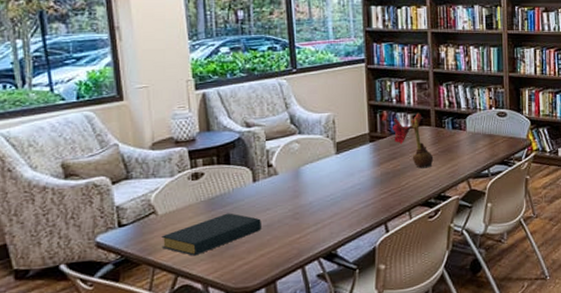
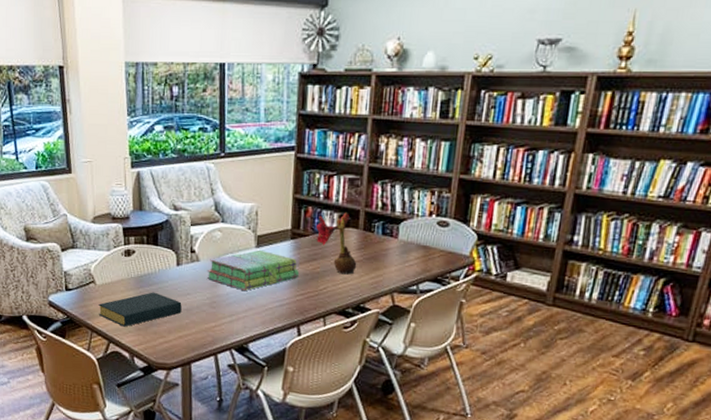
stack of books: none [286,155,382,197] -> present [206,249,300,290]

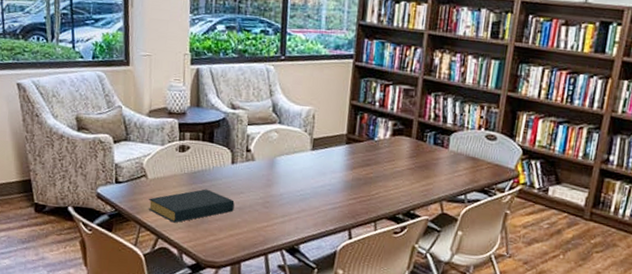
stack of books: present [206,249,300,290] -> none [261,152,353,192]
flower: present [316,212,357,275] -> none [371,121,409,182]

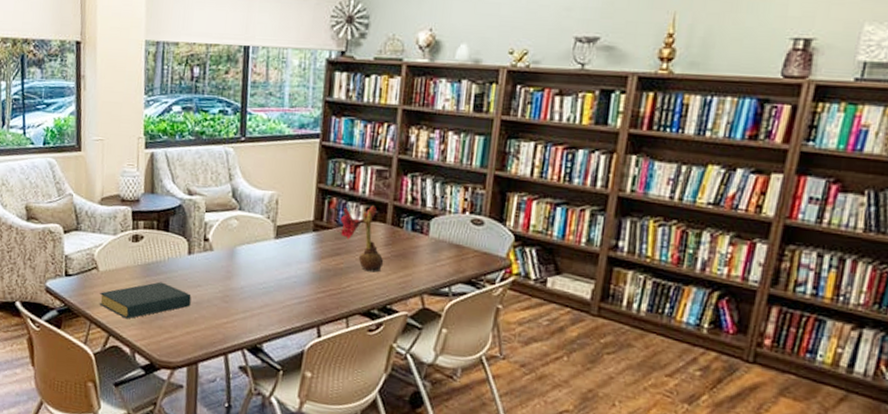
flower: none [371,121,409,182] -> present [341,205,384,273]

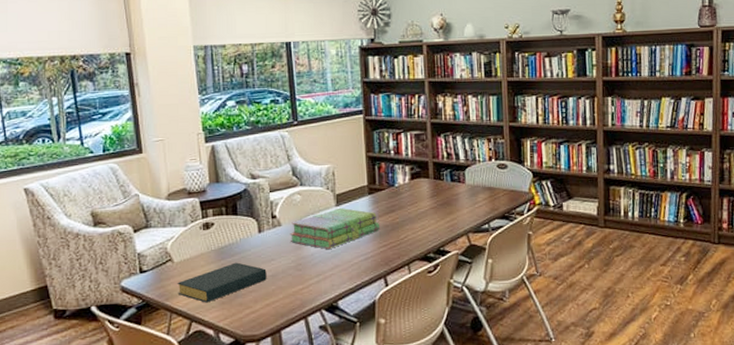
stack of books: none [219,241,321,285] -> present [289,207,381,249]
flower: present [341,205,384,273] -> none [391,165,432,222]

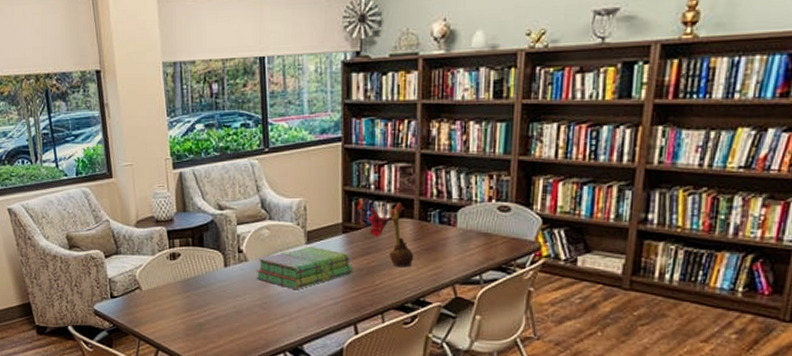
hardback book: present [177,262,267,303] -> none [145,295,231,333]
flower: none [391,165,432,222] -> present [369,202,414,268]

